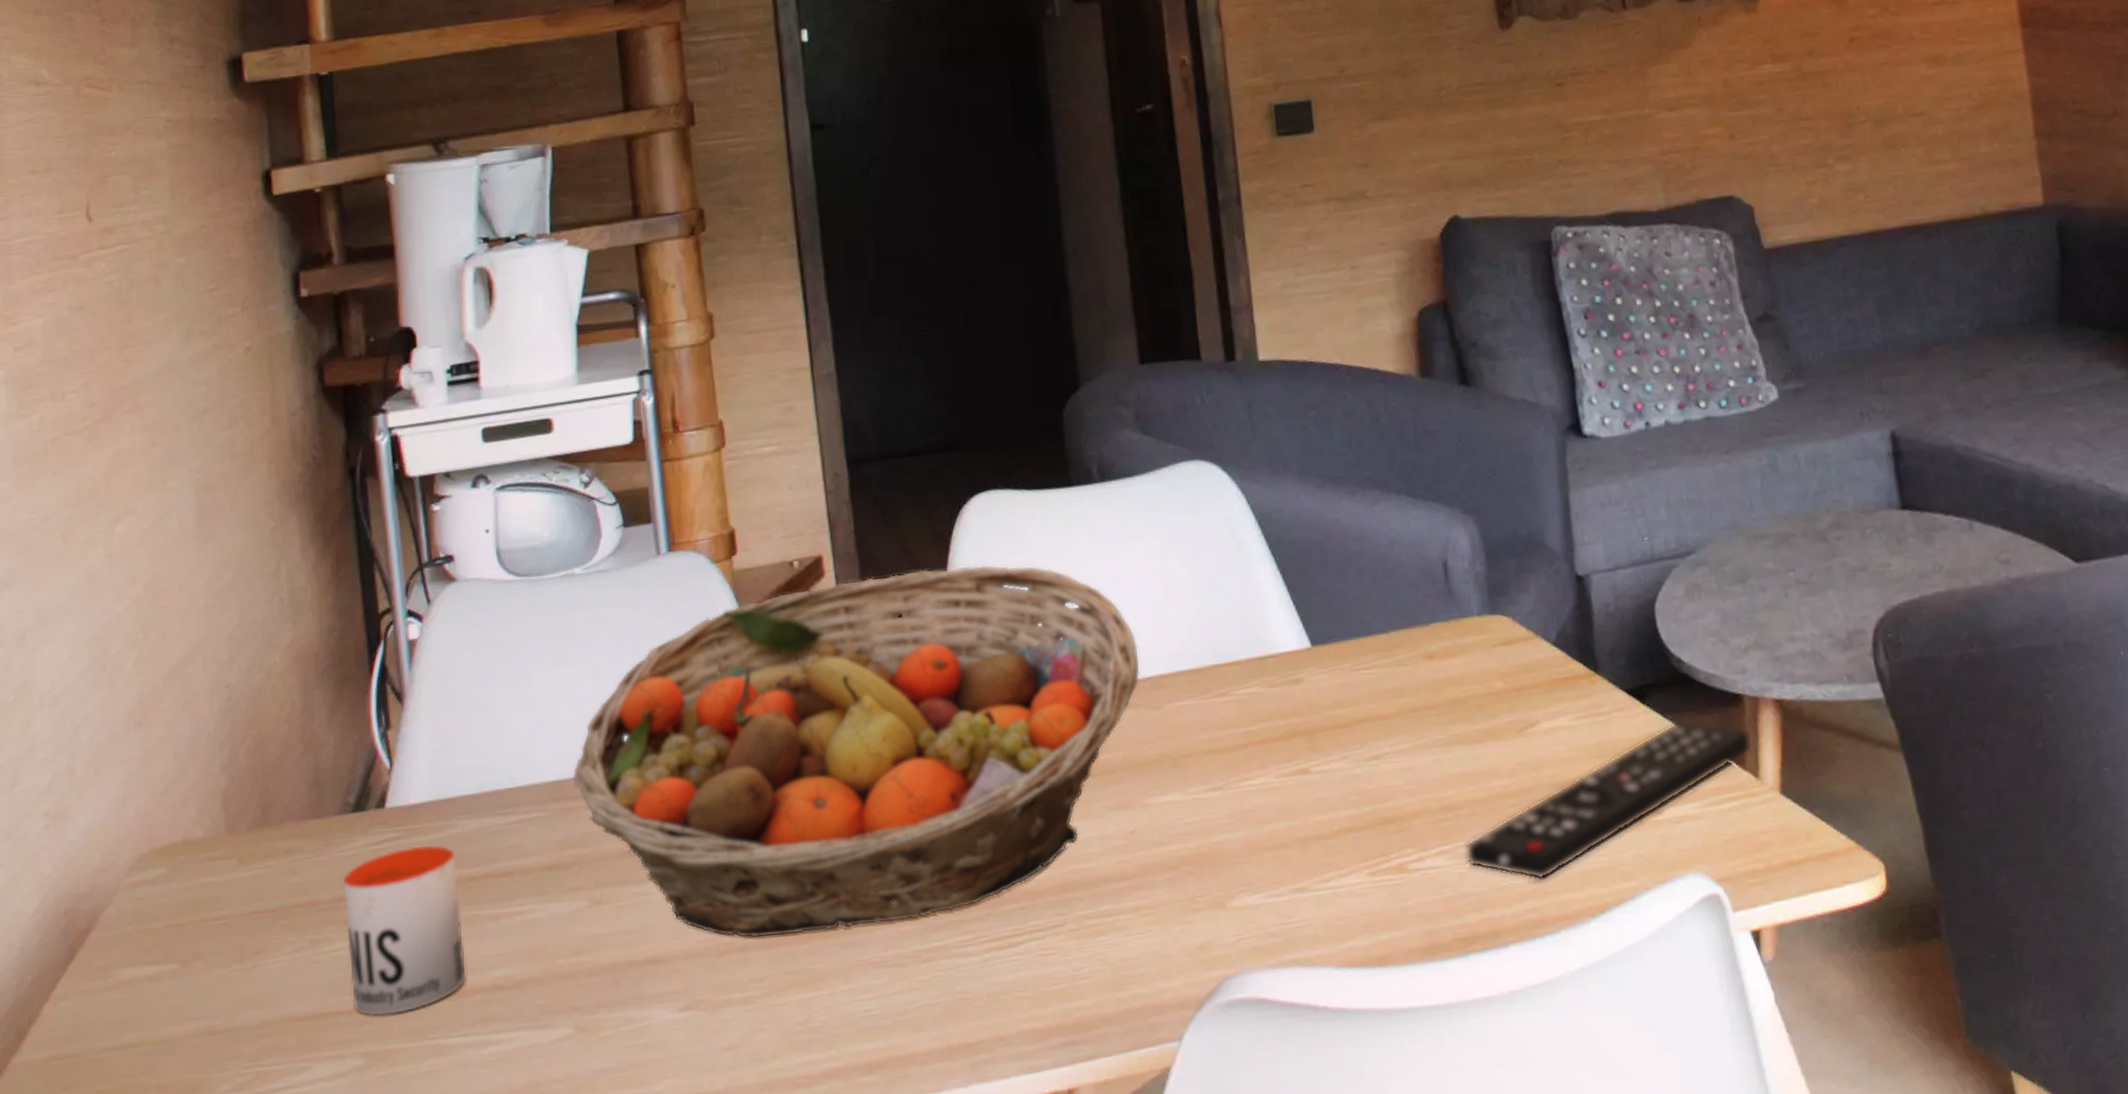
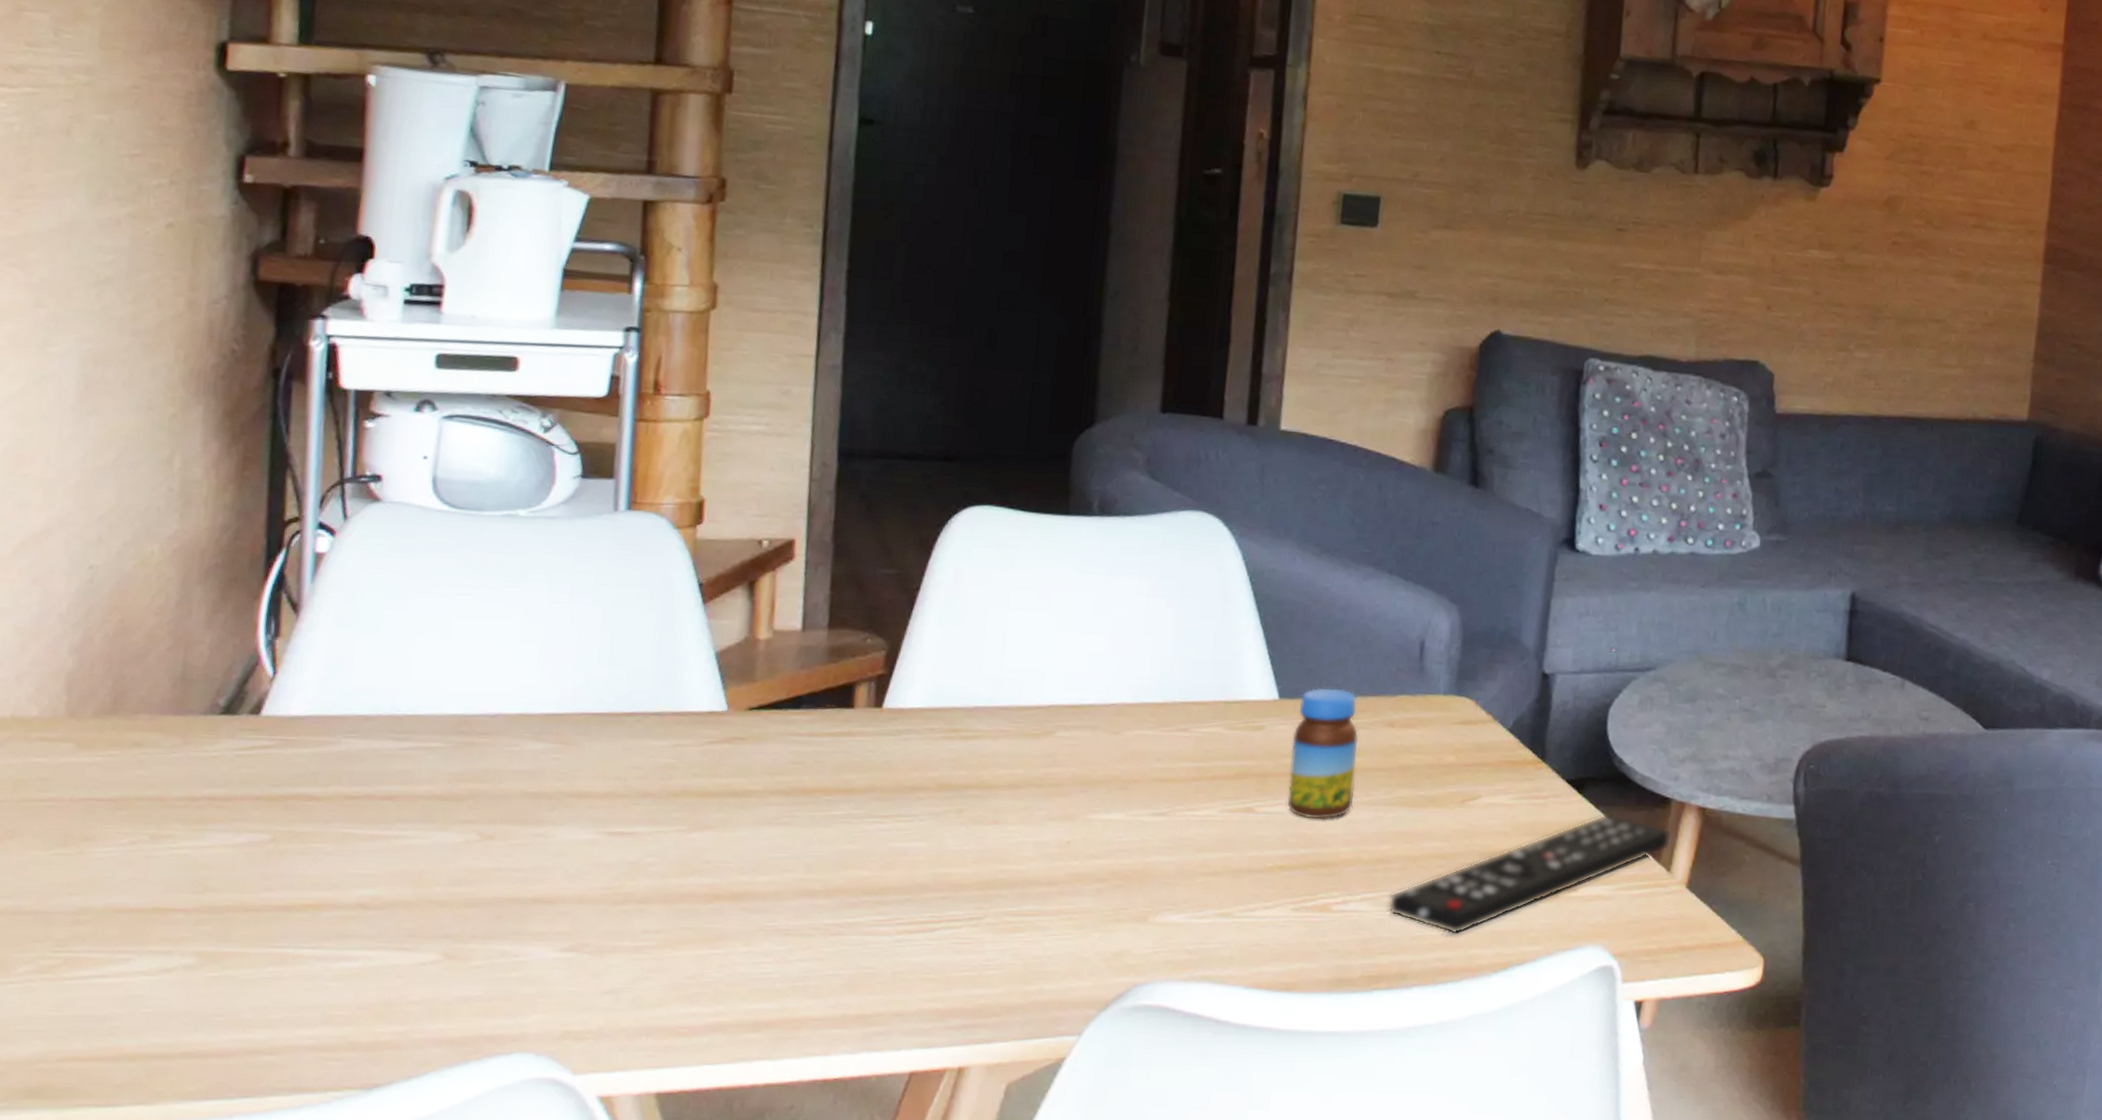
mug: present [343,844,466,1016] -> none [191,757,334,918]
fruit basket: present [573,565,1140,938] -> none [482,568,1108,894]
jar: none [1332,625,1409,772] -> present [1287,688,1359,820]

